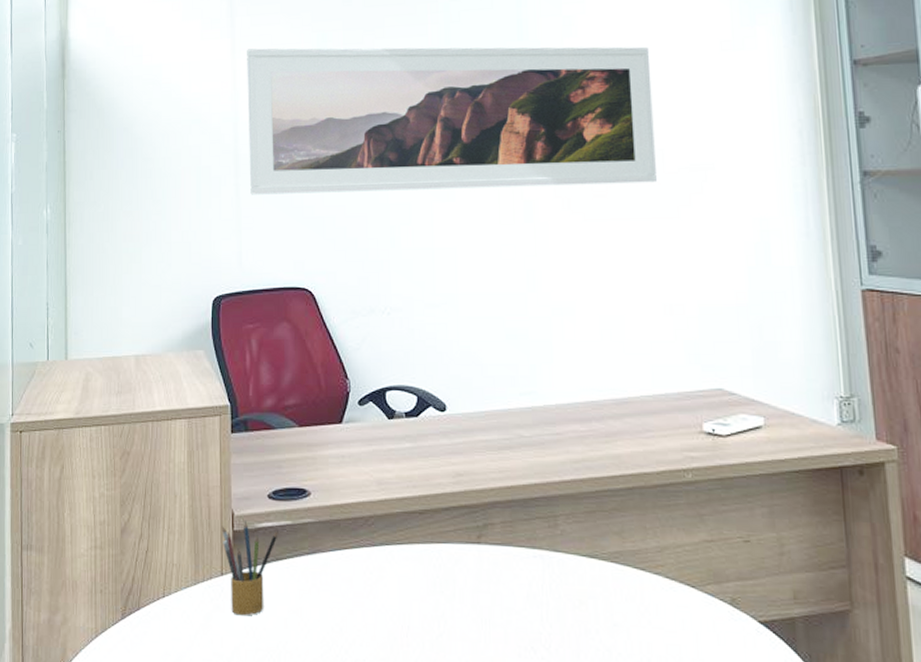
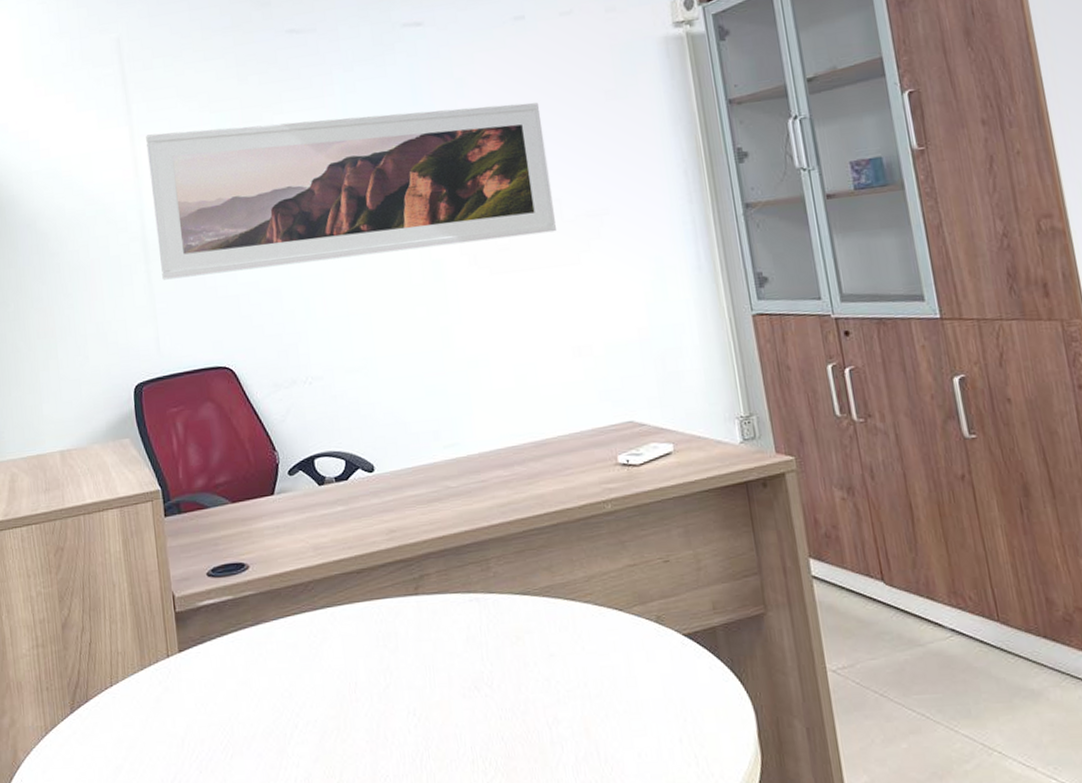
pencil box: present [221,521,278,616] -> none [163,601,221,695]

